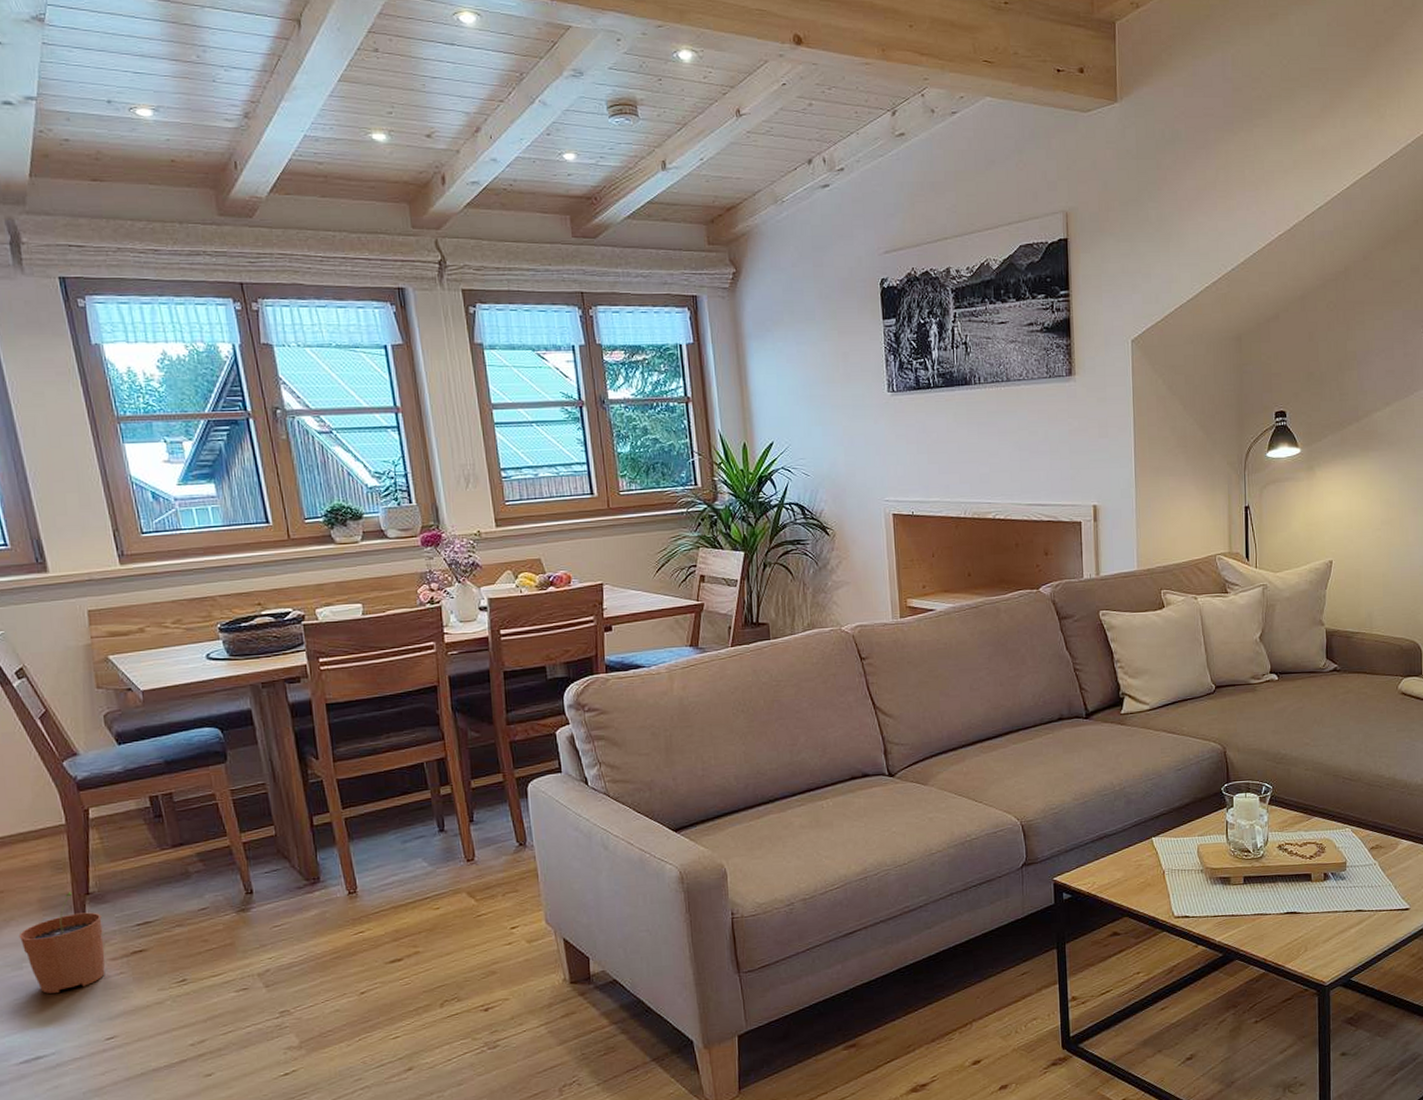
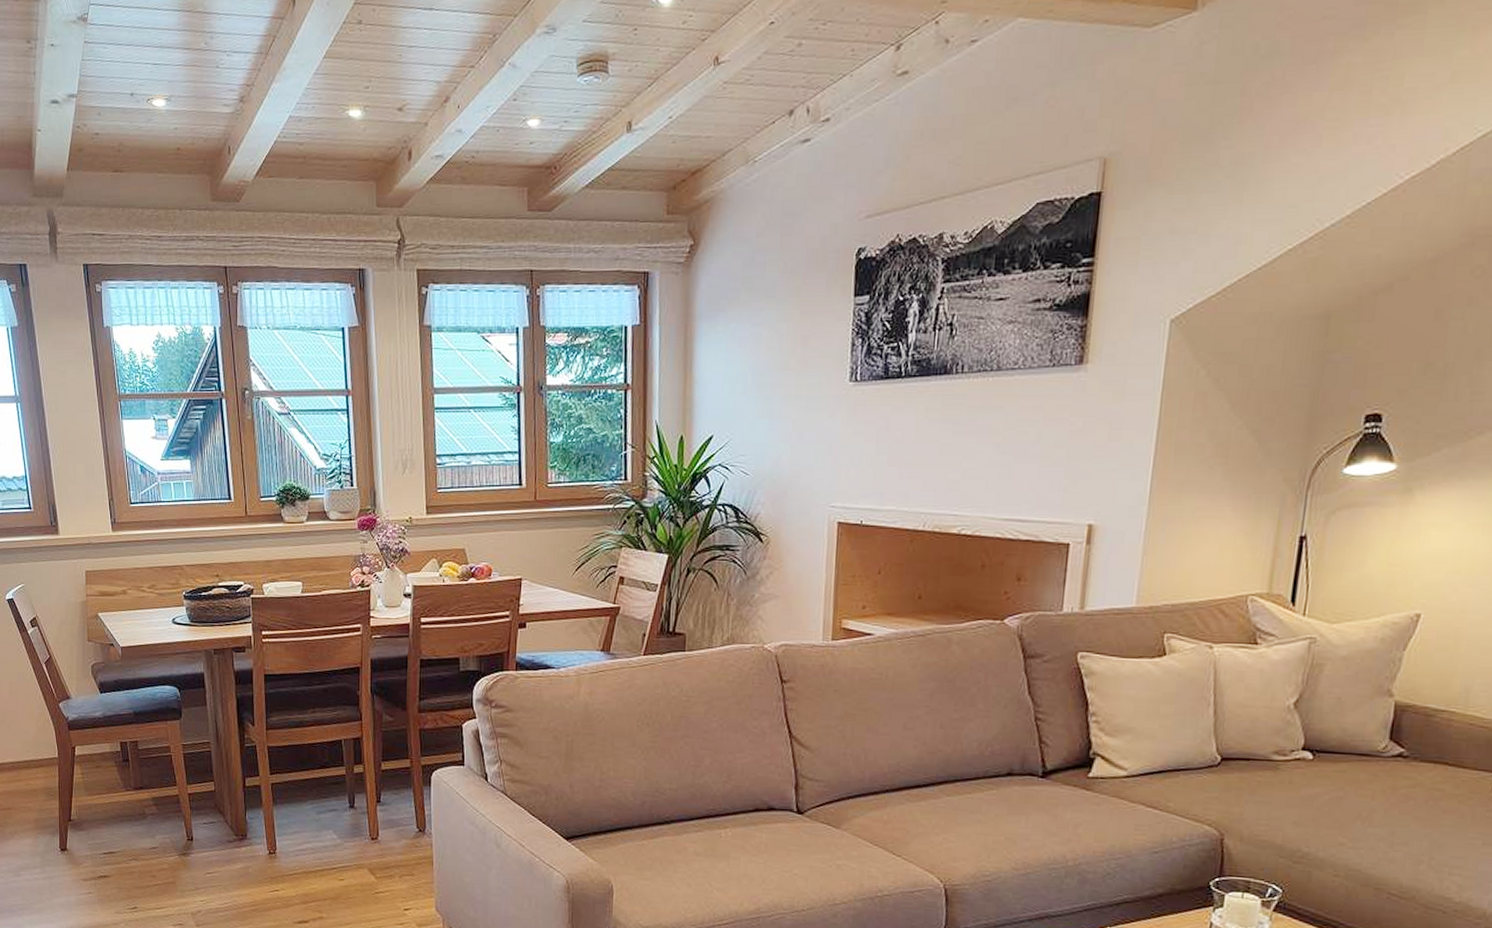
plant pot: present [18,892,105,994] -> none [19,816,79,901]

